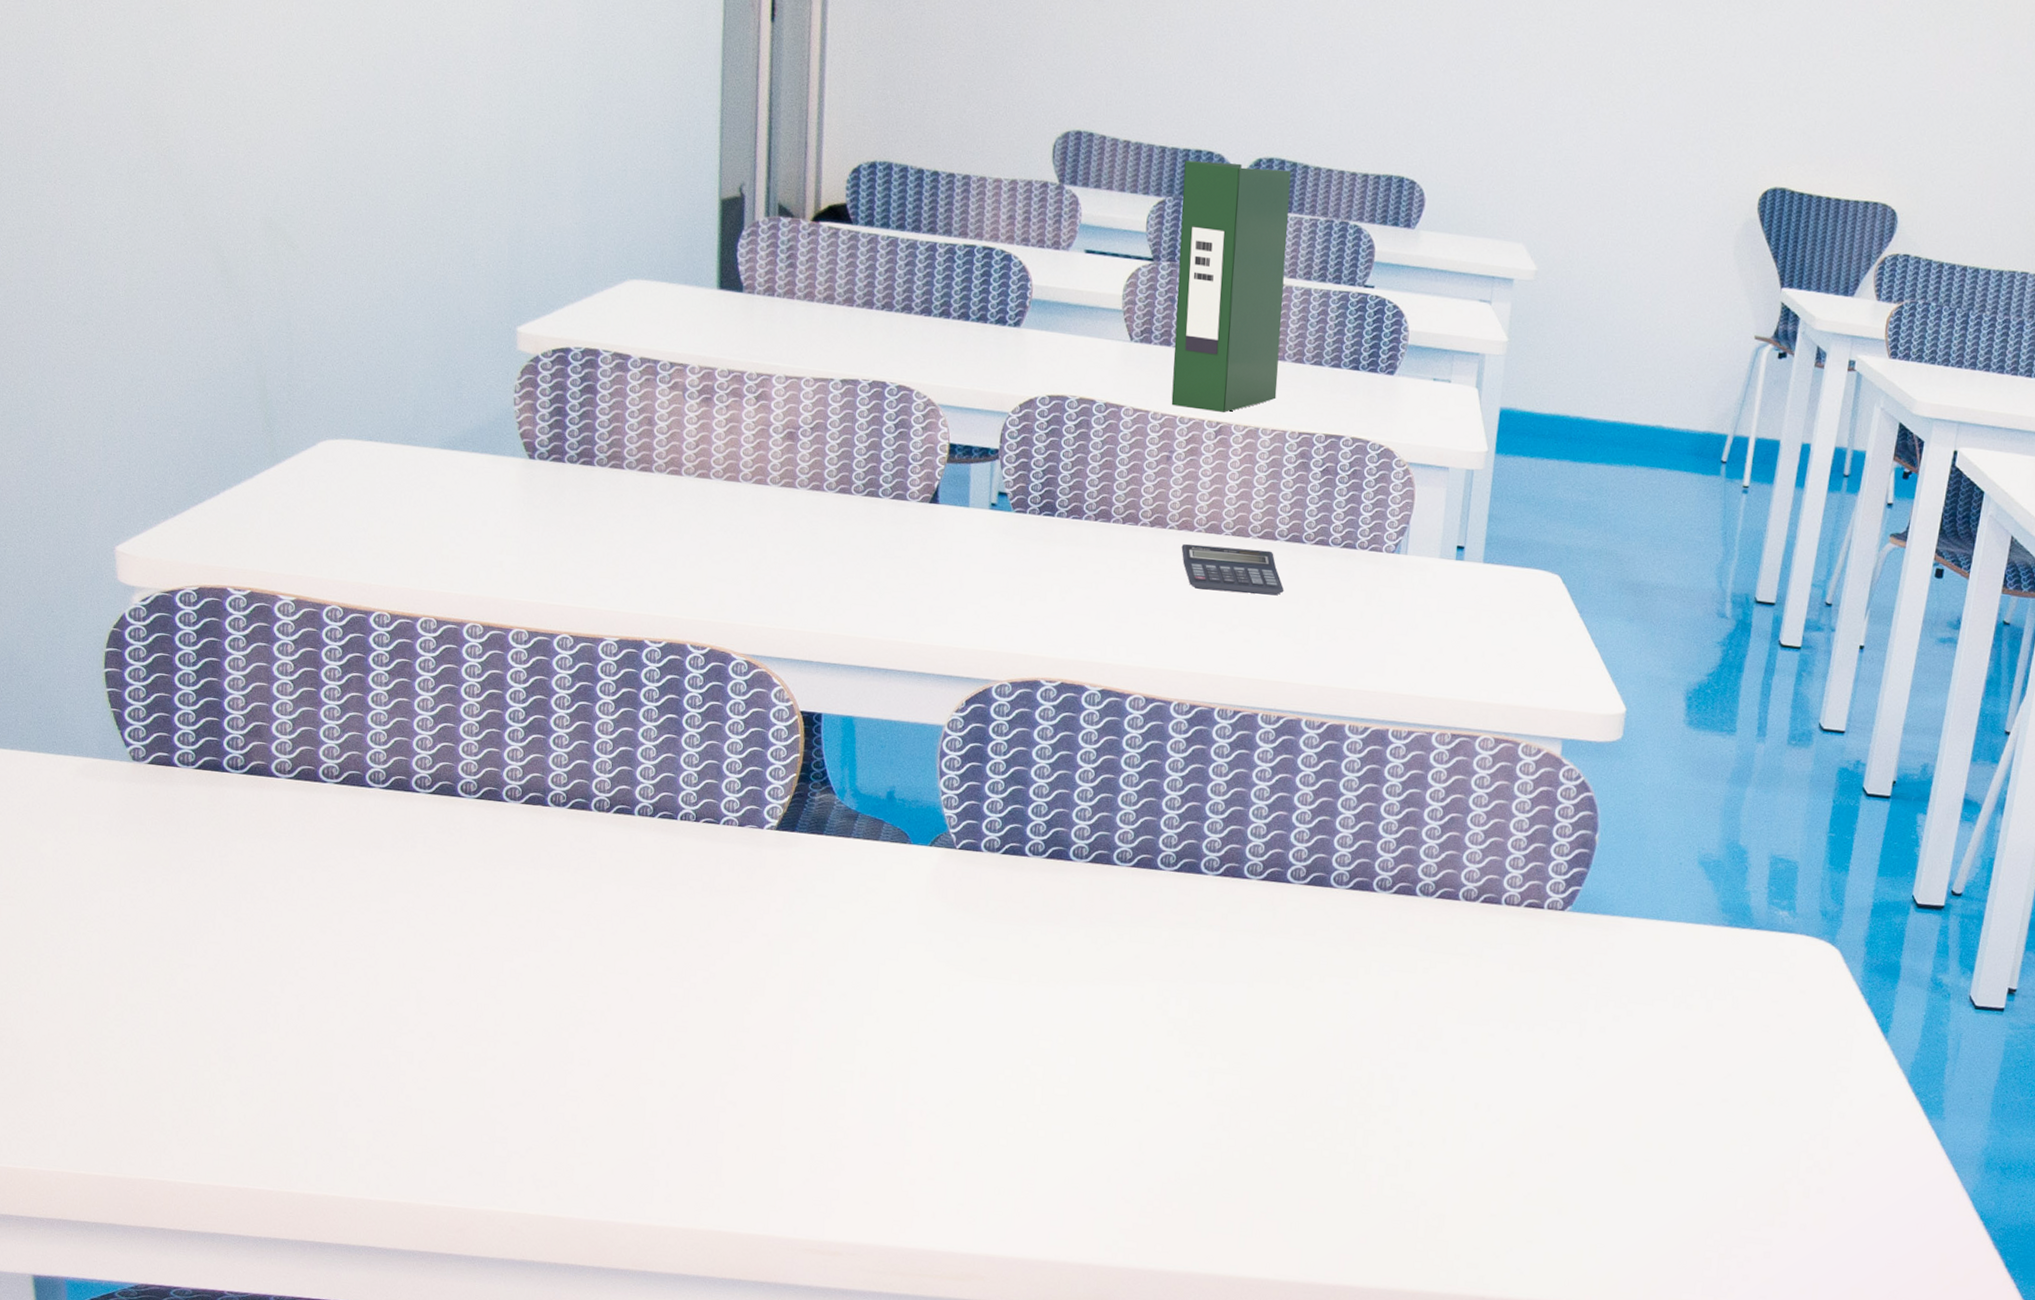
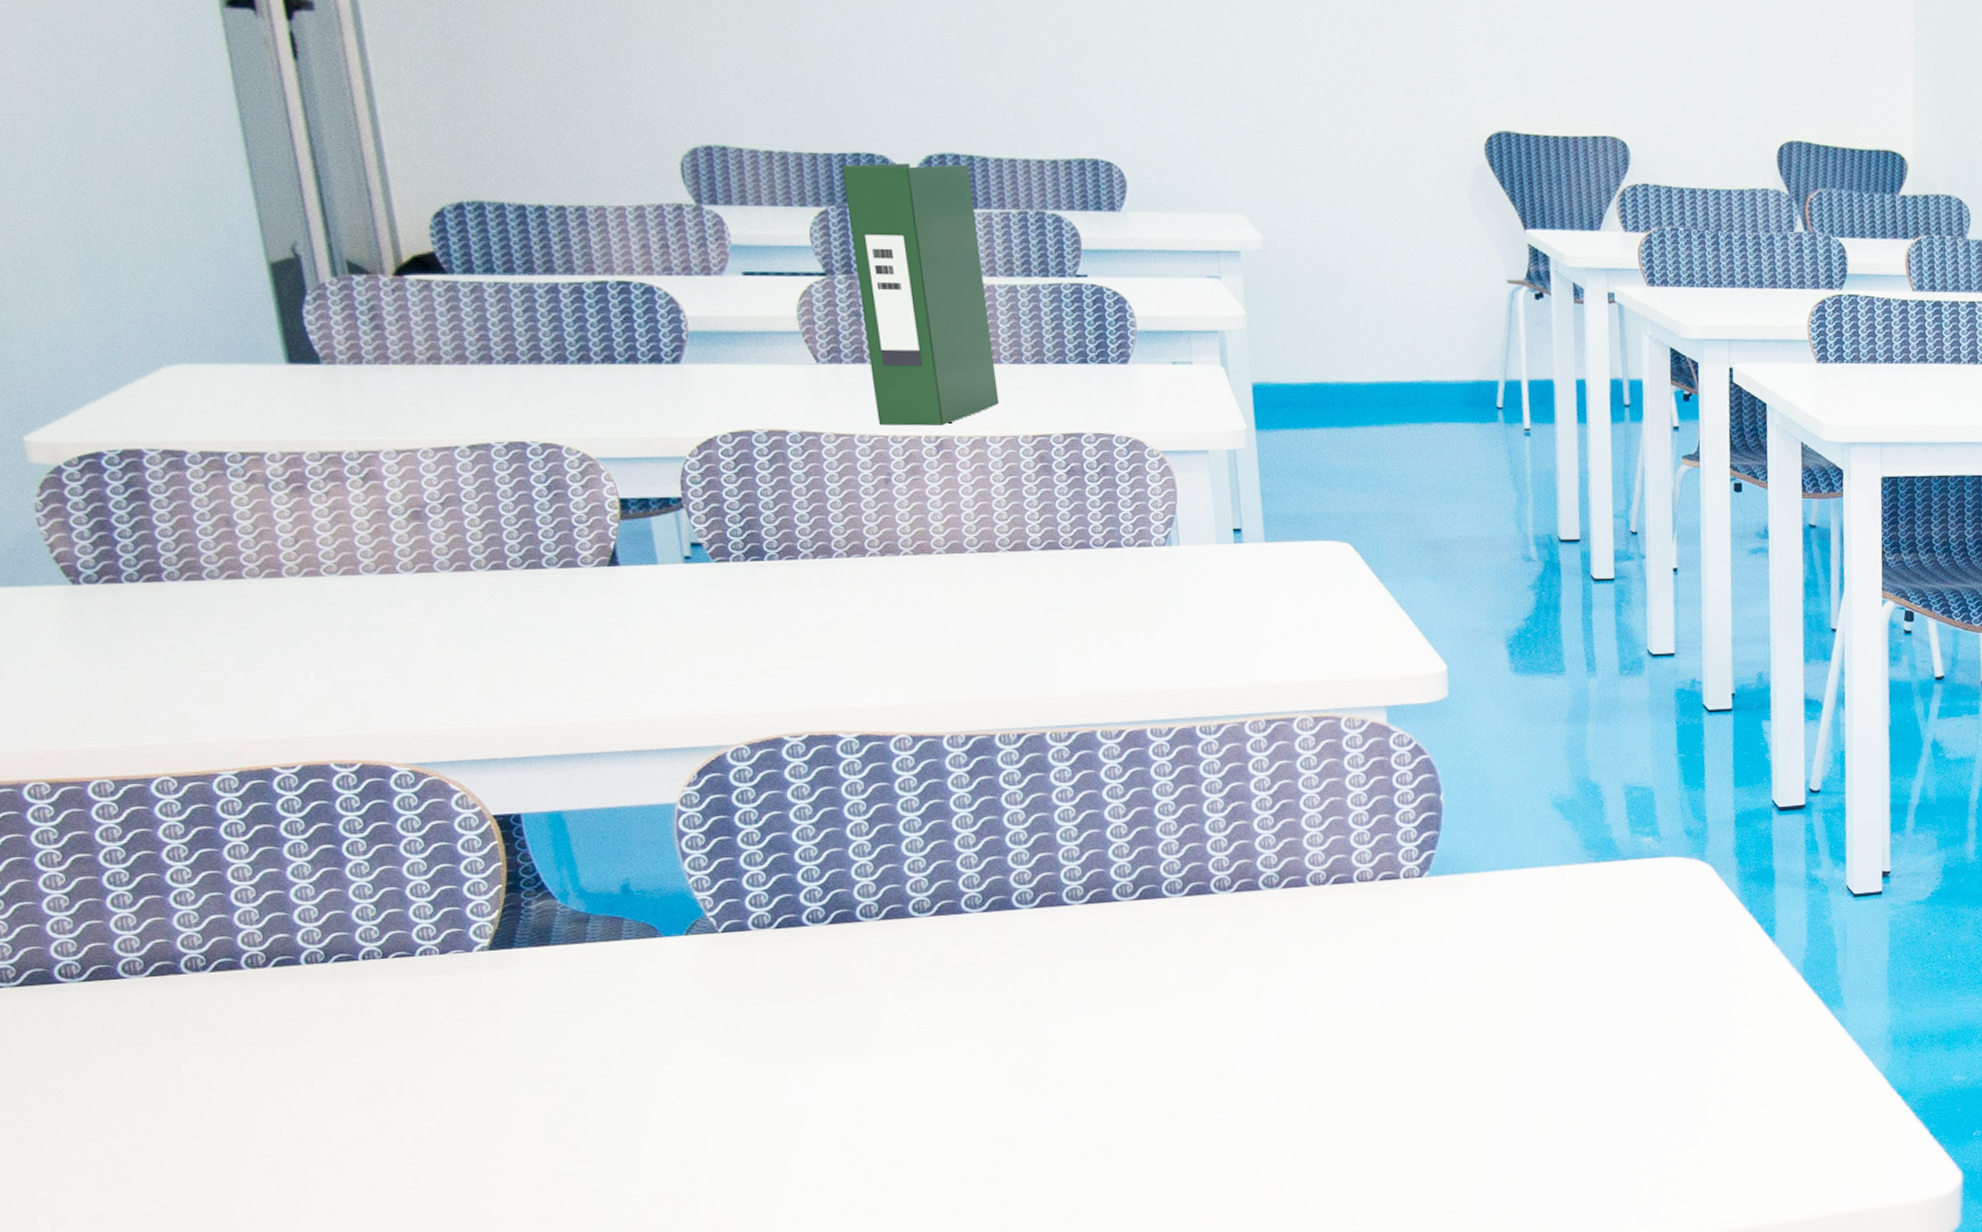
calculator: present [1181,543,1284,596] -> none [921,562,1050,614]

